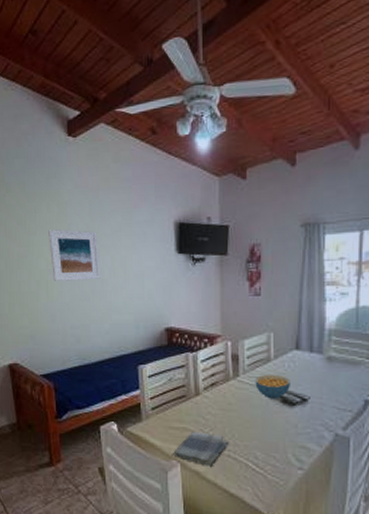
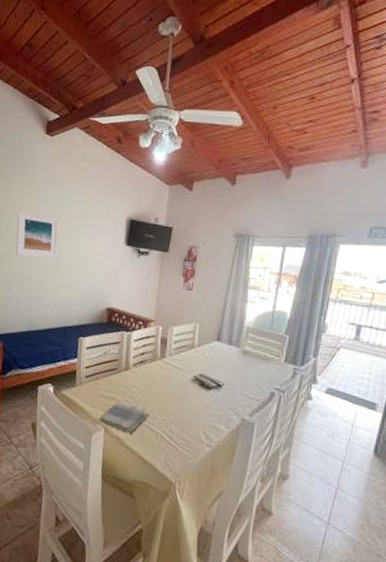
cereal bowl: present [255,374,290,399] -> none [178,359,209,382]

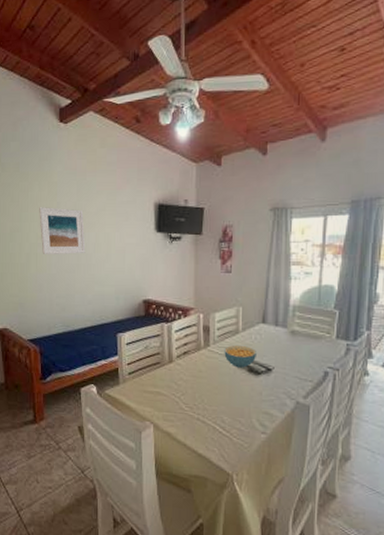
dish towel: present [99,401,149,434] -> none [147,396,198,428]
cereal bowl: none [178,359,209,382] -> present [224,345,256,368]

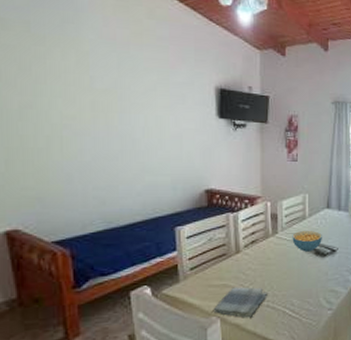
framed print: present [39,207,86,254] -> none [63,80,132,139]
dish towel: none [147,396,198,428] -> present [213,287,268,318]

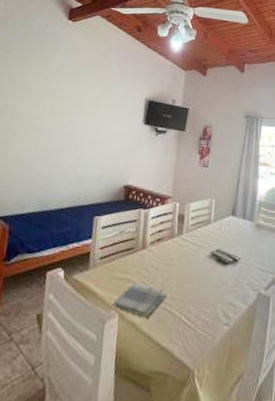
cereal bowl: present [292,230,322,252] -> none [195,234,225,258]

